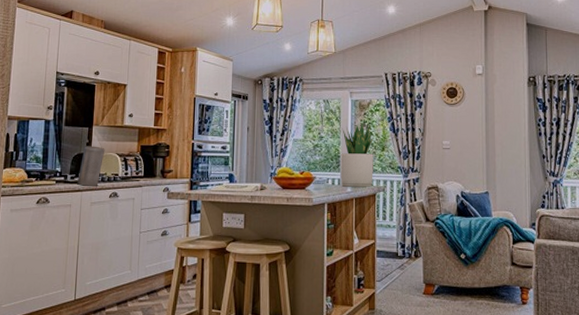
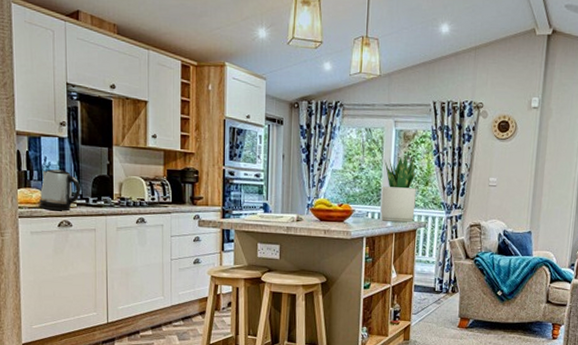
kettle: none [20,149,61,189] -> present [38,169,81,212]
canister: present [77,146,105,187] -> none [100,167,128,212]

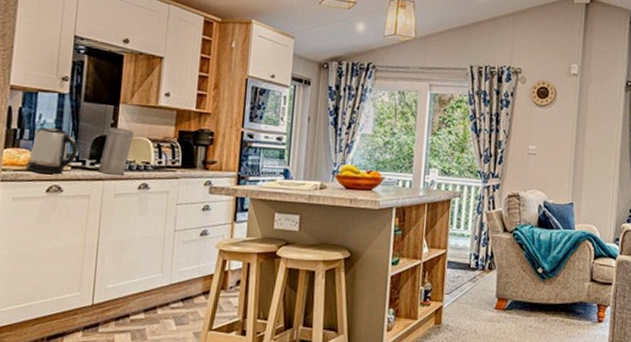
canister: none [100,167,128,212] -> present [98,127,134,176]
planter: present [380,154,419,222] -> none [412,118,454,192]

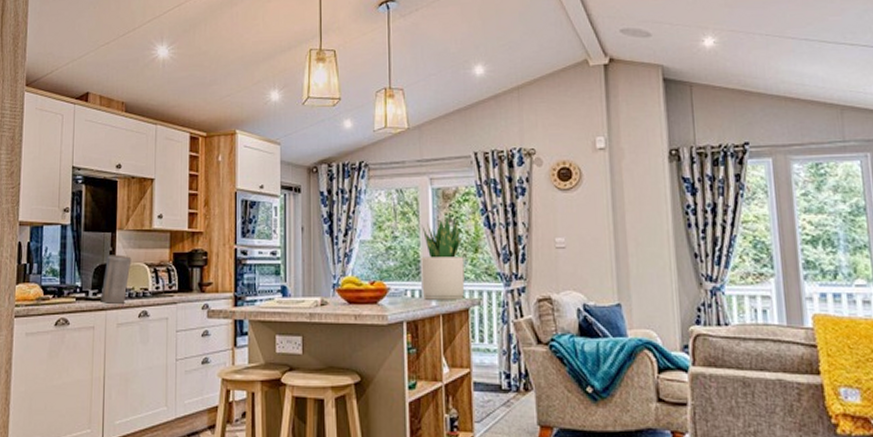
kettle: present [25,127,78,175] -> none [35,260,81,308]
planter: none [412,118,454,192] -> present [421,216,465,300]

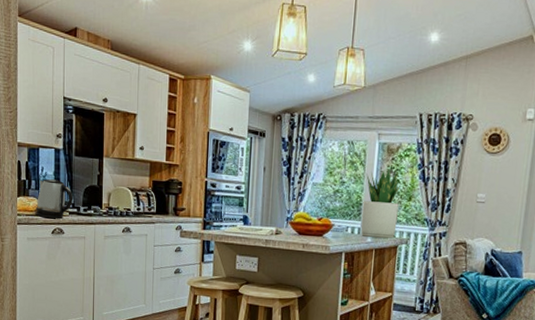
kettle: none [35,260,81,308] -> present [35,179,74,220]
canister: present [100,255,132,305] -> none [90,178,117,221]

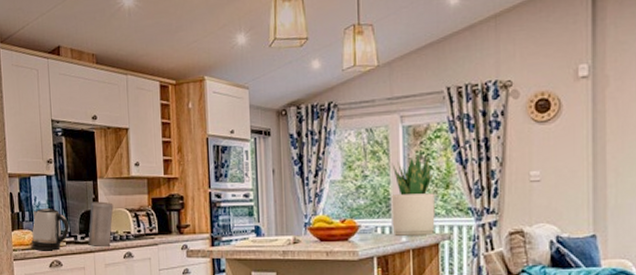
canister: none [90,178,117,221] -> present [88,201,114,248]

